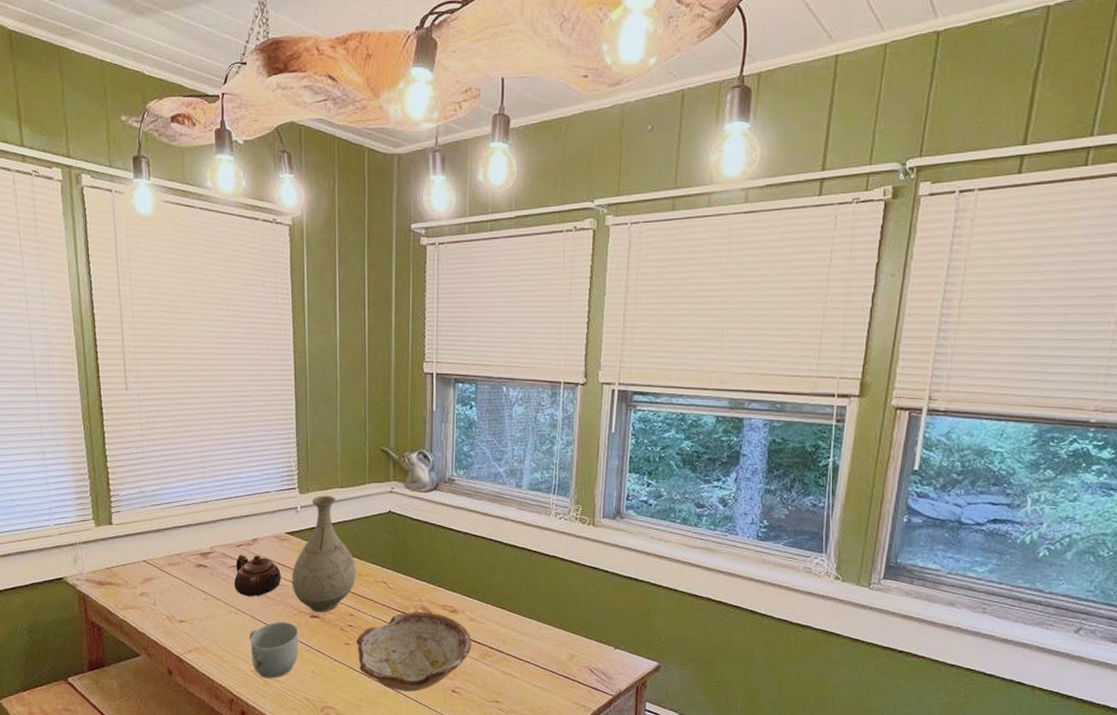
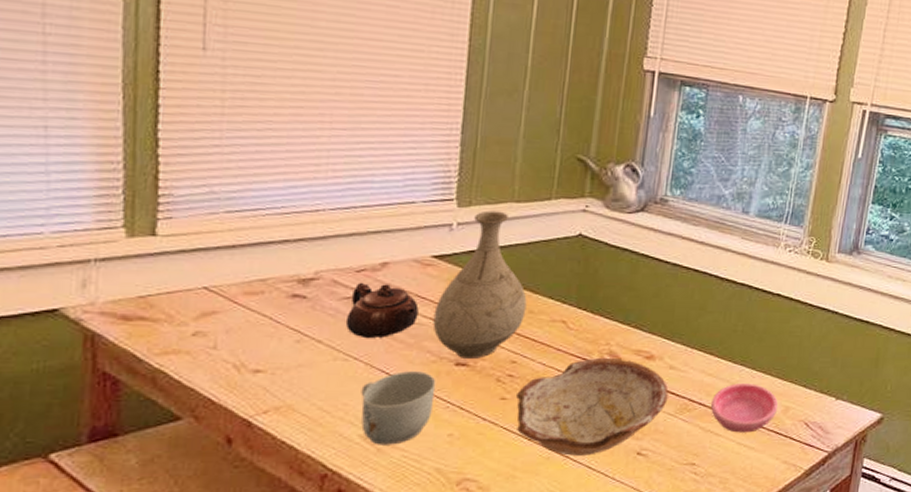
saucer: none [508,634,563,676] -> present [711,384,778,433]

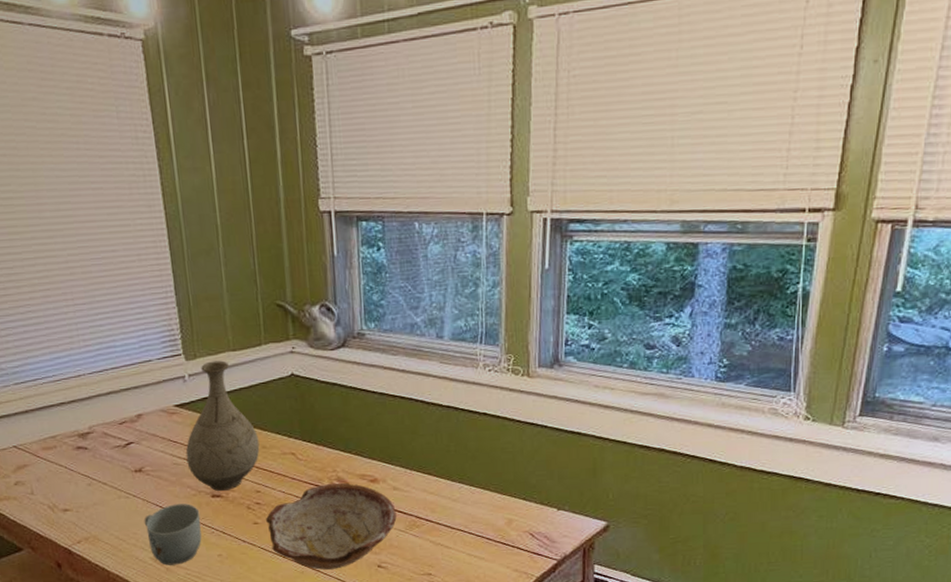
teapot: present [346,282,419,339] -> none [120,432,174,479]
saucer: present [711,384,778,433] -> none [437,499,501,545]

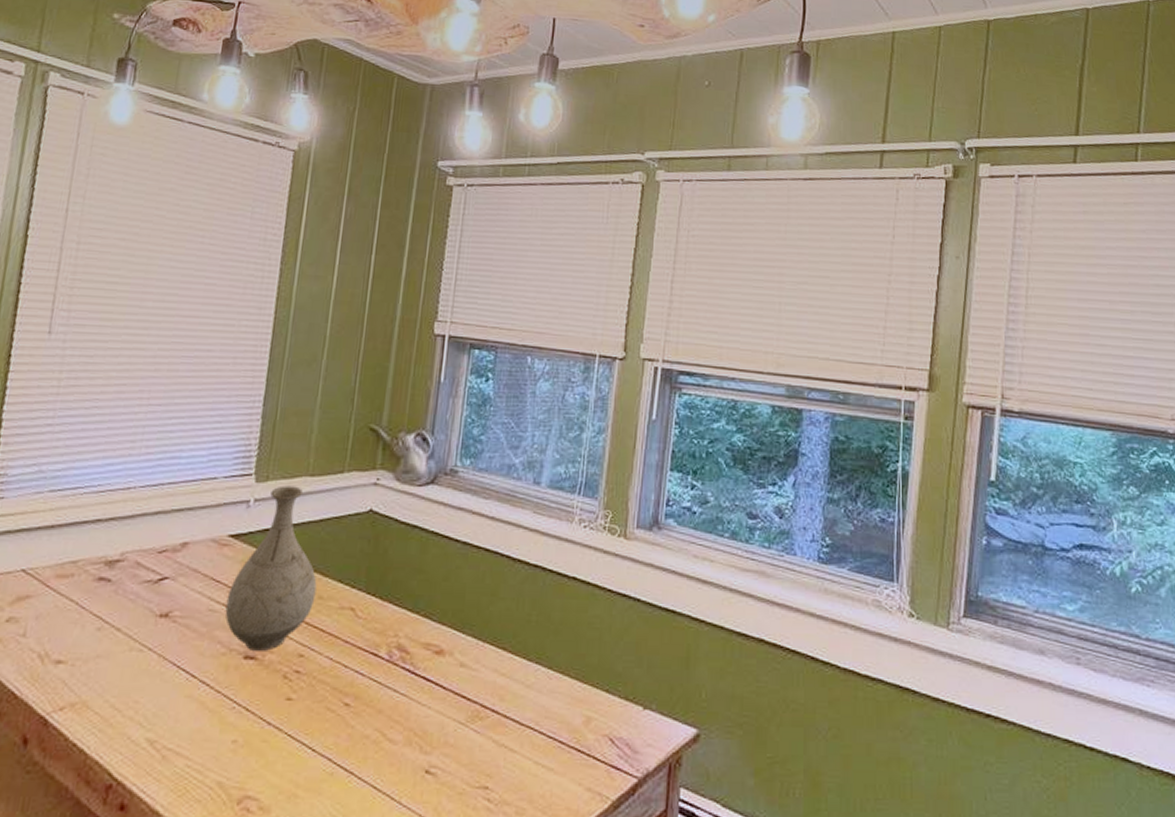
mug: present [144,504,202,565] -> none [149,664,225,752]
bowl: present [266,482,397,570] -> none [301,651,459,772]

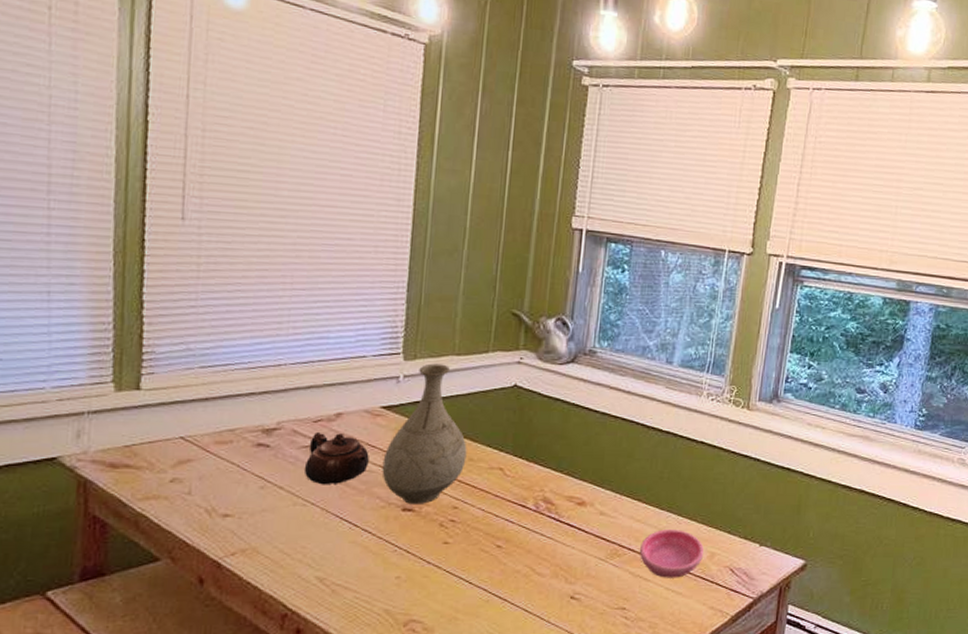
teapot: none [144,564,213,627] -> present [305,431,369,485]
saucer: none [505,686,578,749] -> present [640,529,704,578]

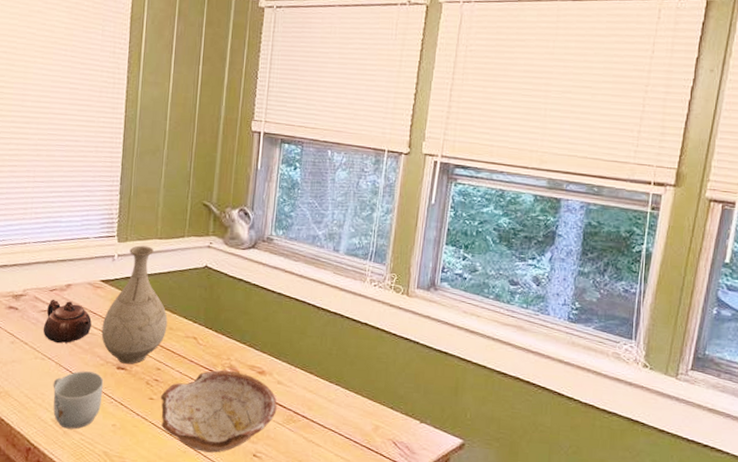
mug: none [317,516,385,587] -> present [53,371,104,429]
bowl: none [458,503,600,599] -> present [161,370,277,453]
saucer: present [640,529,704,578] -> none [312,401,369,446]

